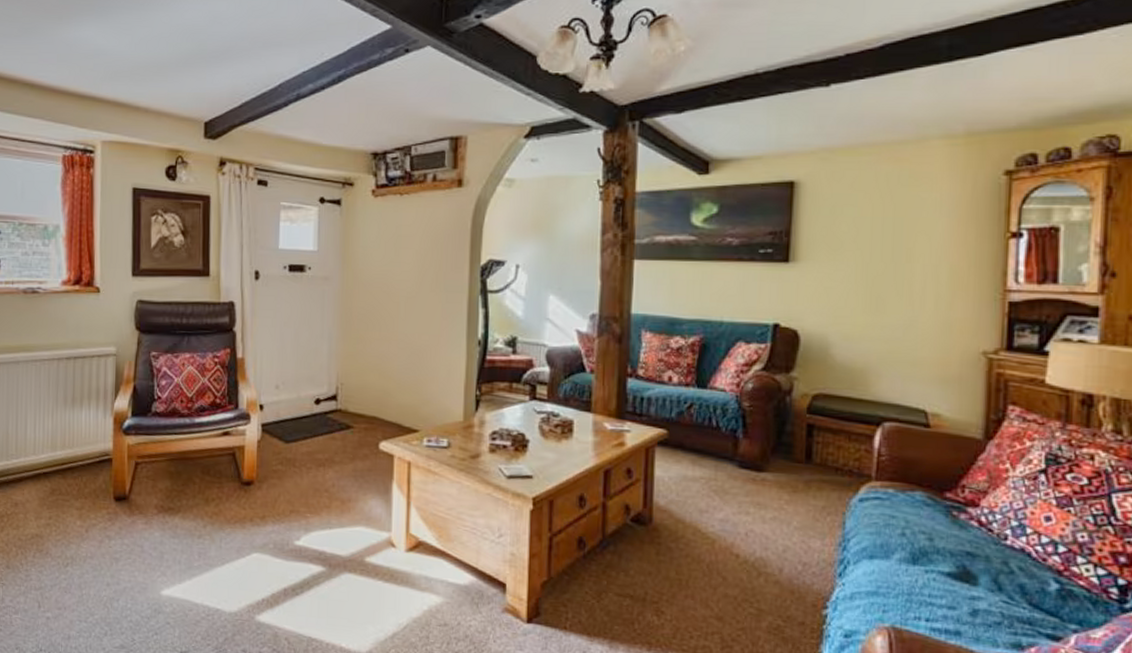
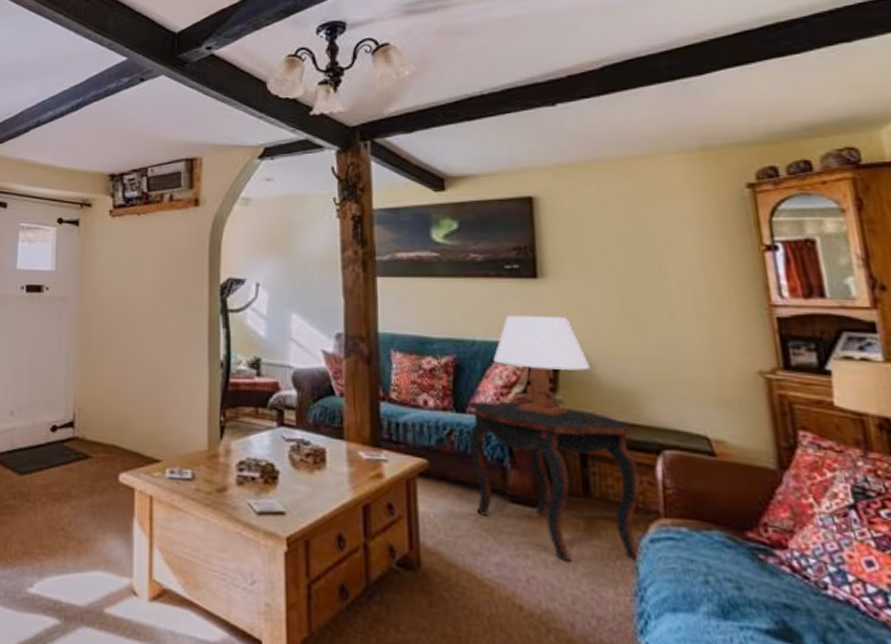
side table: none [707,377,861,519] -> present [468,400,641,563]
table lamp: none [737,298,828,391] -> present [493,316,590,416]

